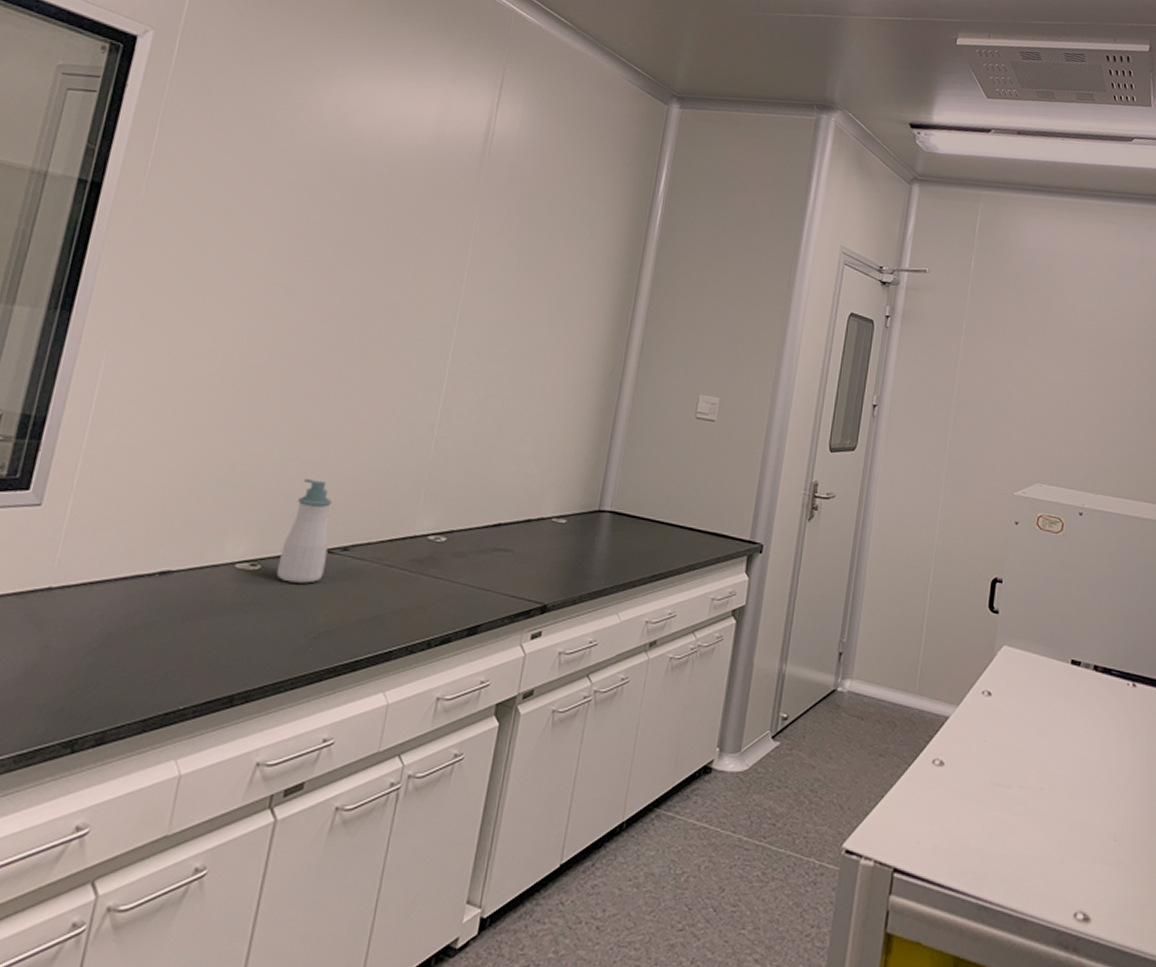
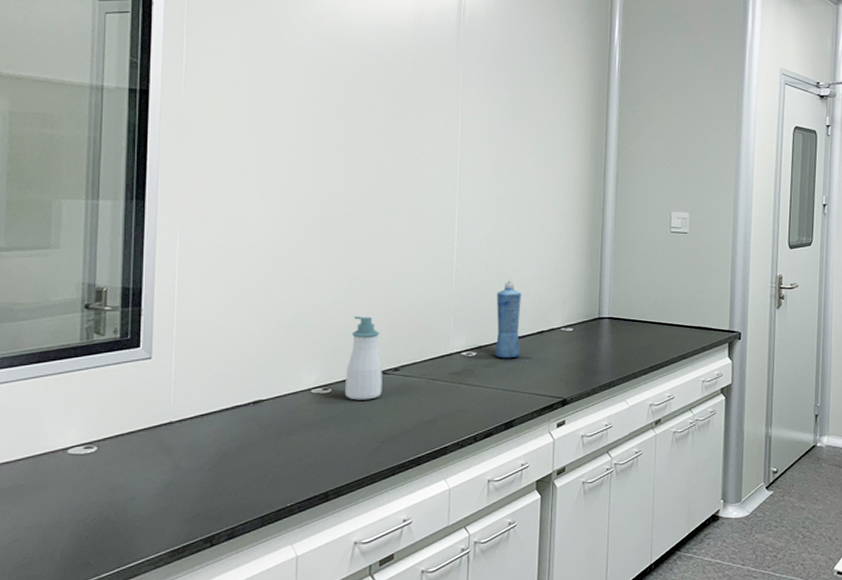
squeeze bottle: none [468,453,511,549] -> present [495,279,521,359]

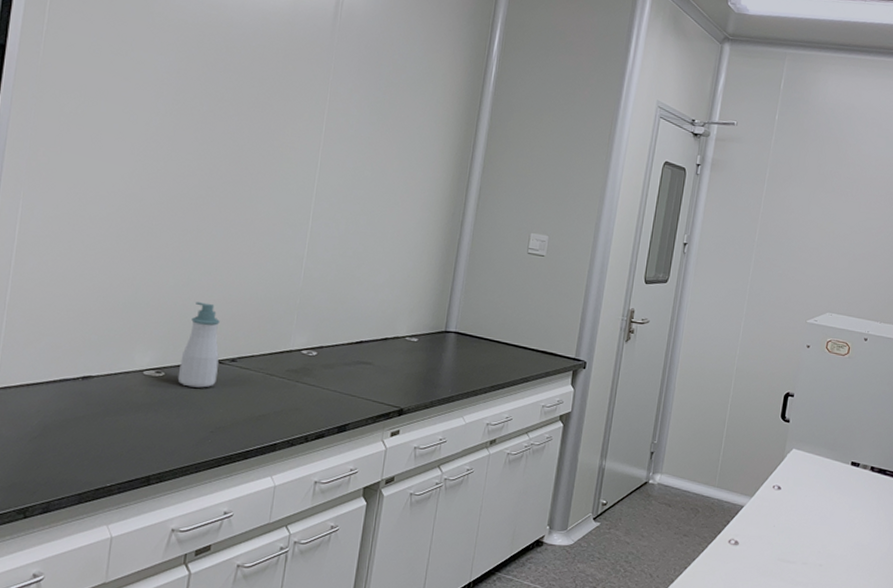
squeeze bottle: present [495,279,521,359] -> none [336,282,369,362]

